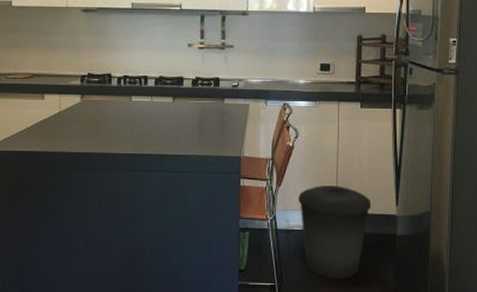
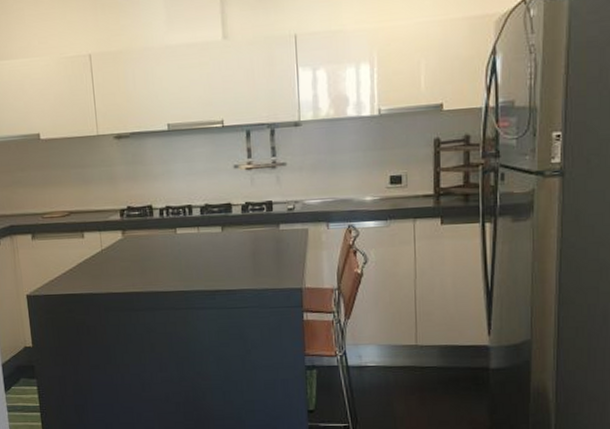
trash can: present [298,186,372,278] -> none [371,315,459,418]

